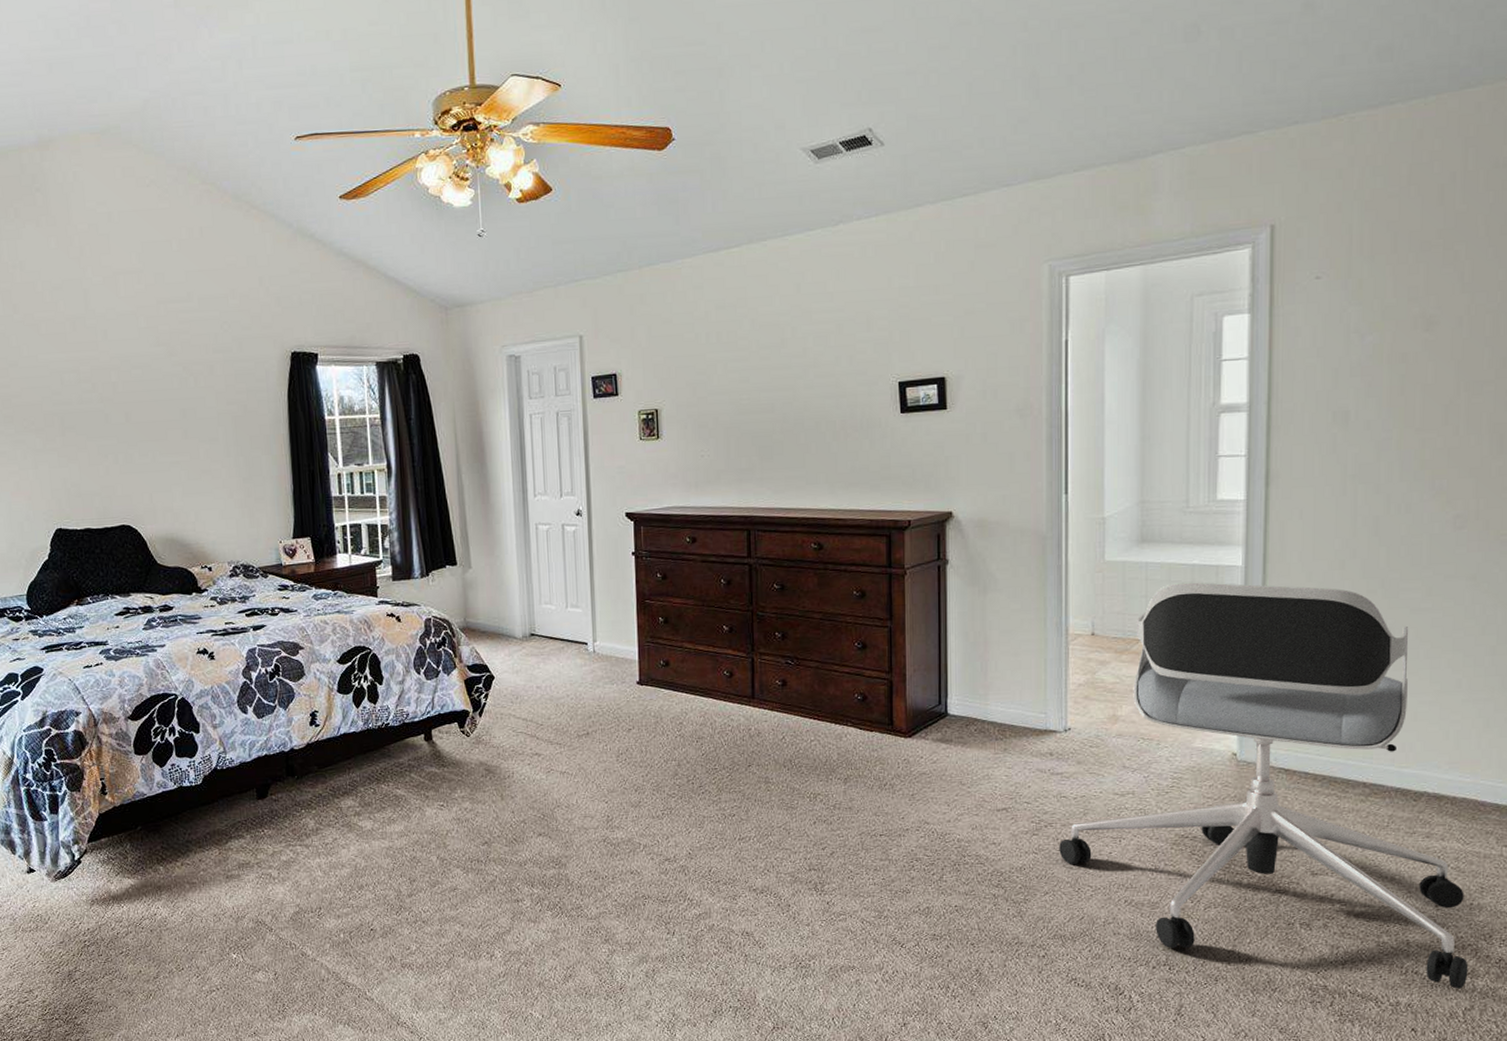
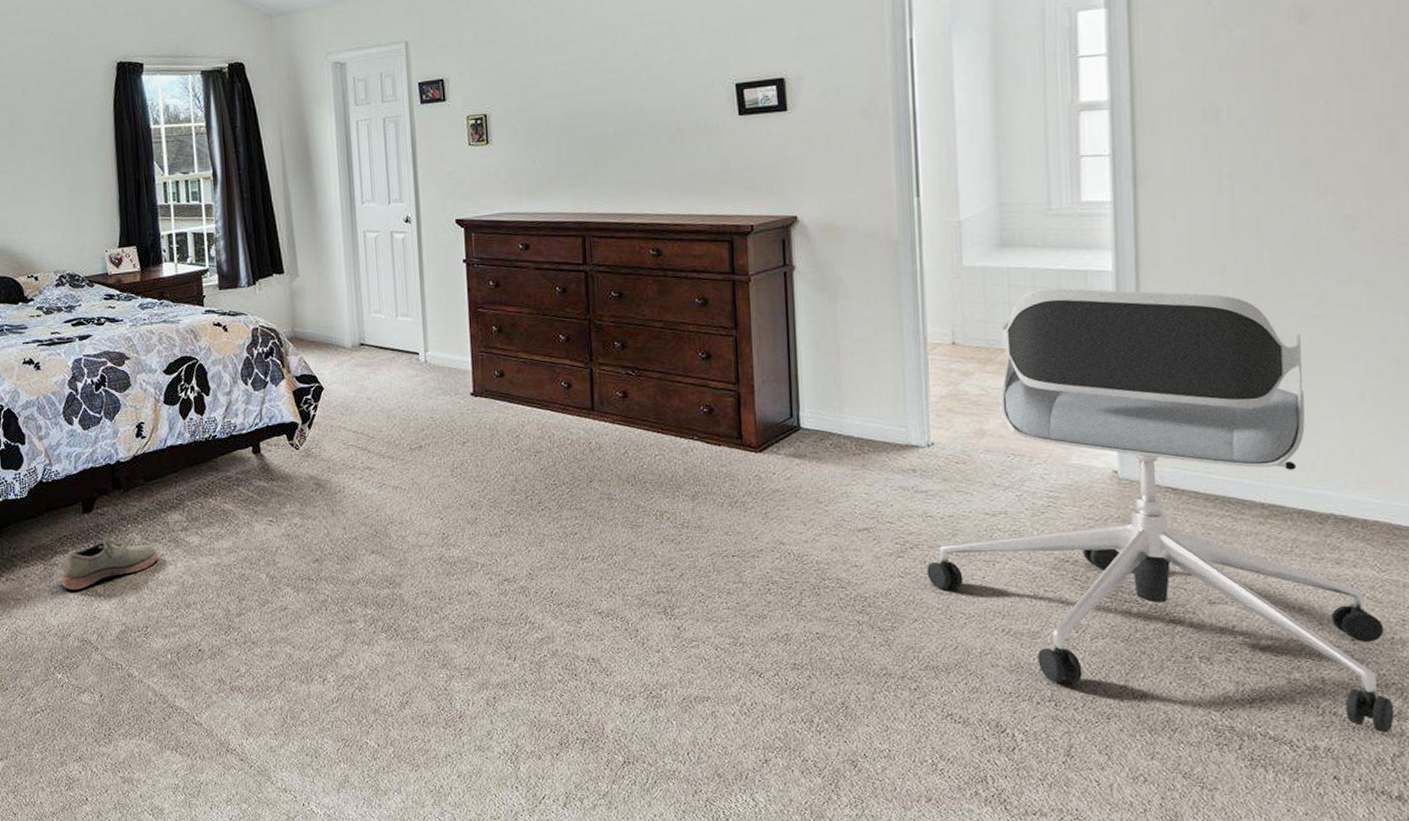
shoe: none [235,820,333,874] -> present [61,535,159,590]

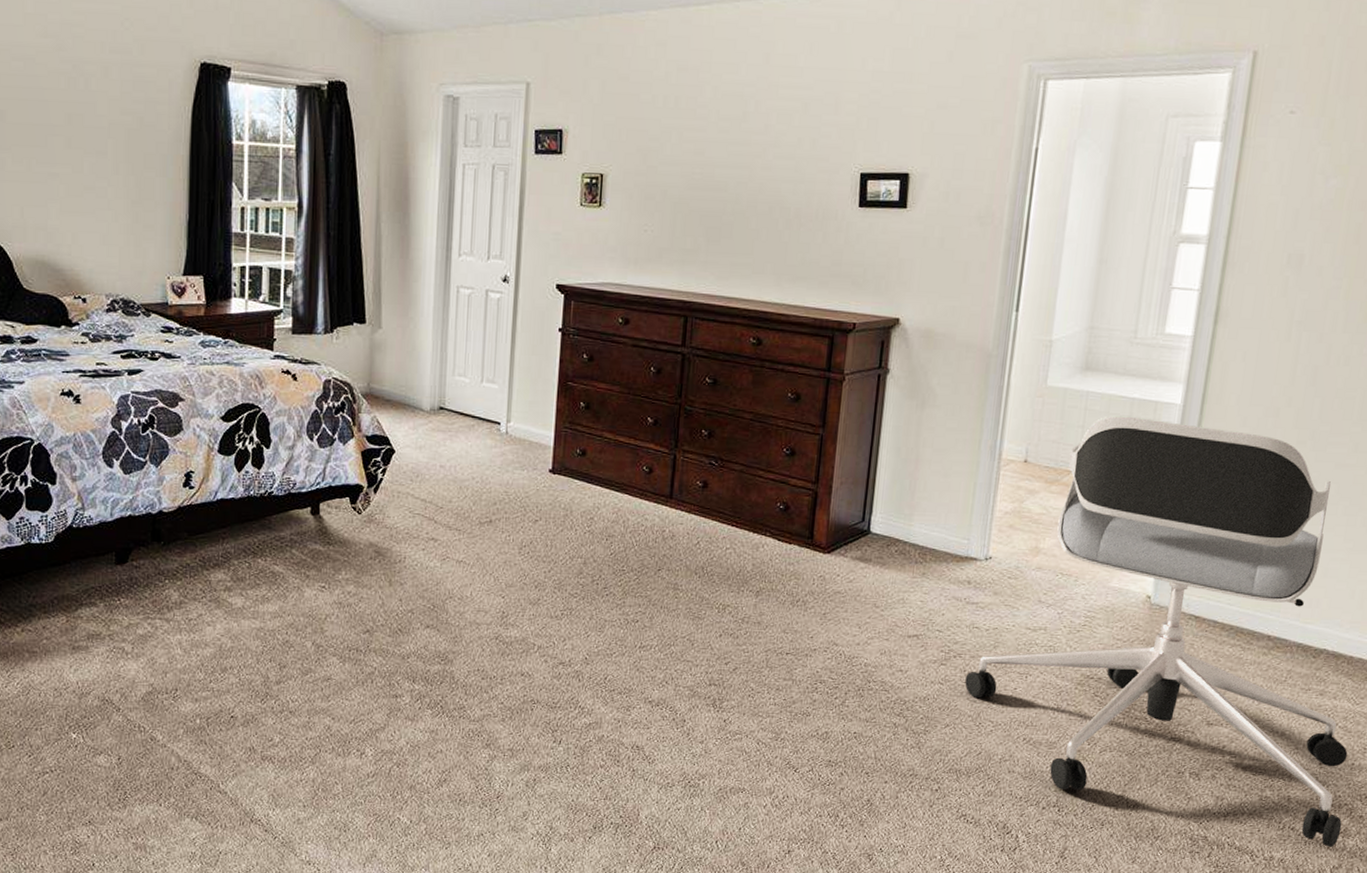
shoe: present [61,535,159,590] -> none [84,590,197,646]

